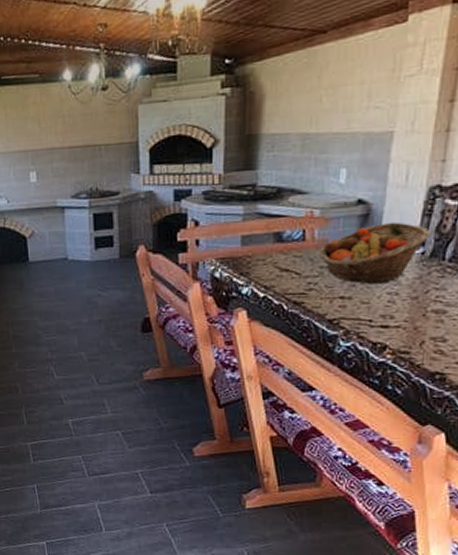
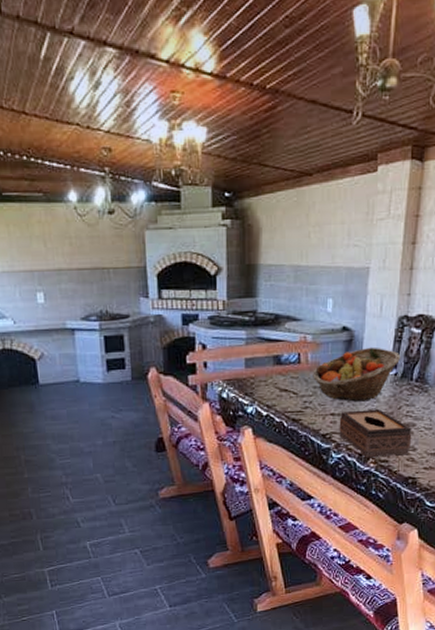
tissue box: none [349,293,442,348] -> present [339,409,412,458]

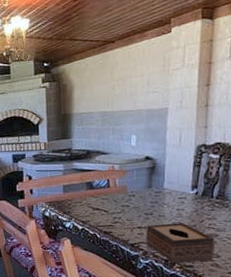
fruit basket: present [313,347,401,402] -> none [121,171,201,217]

